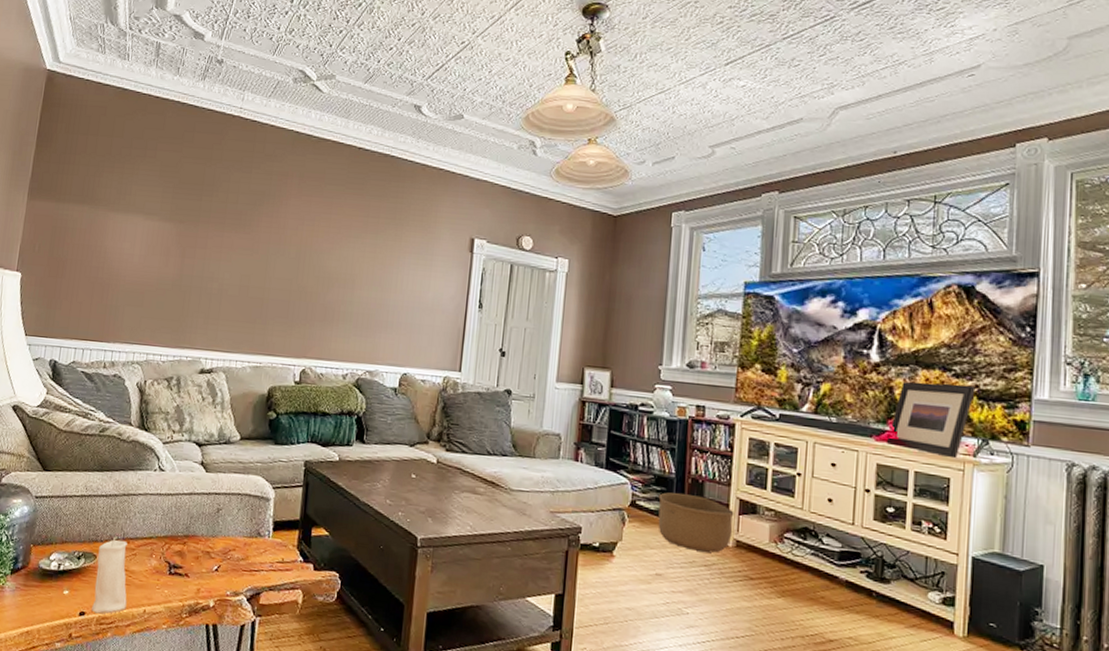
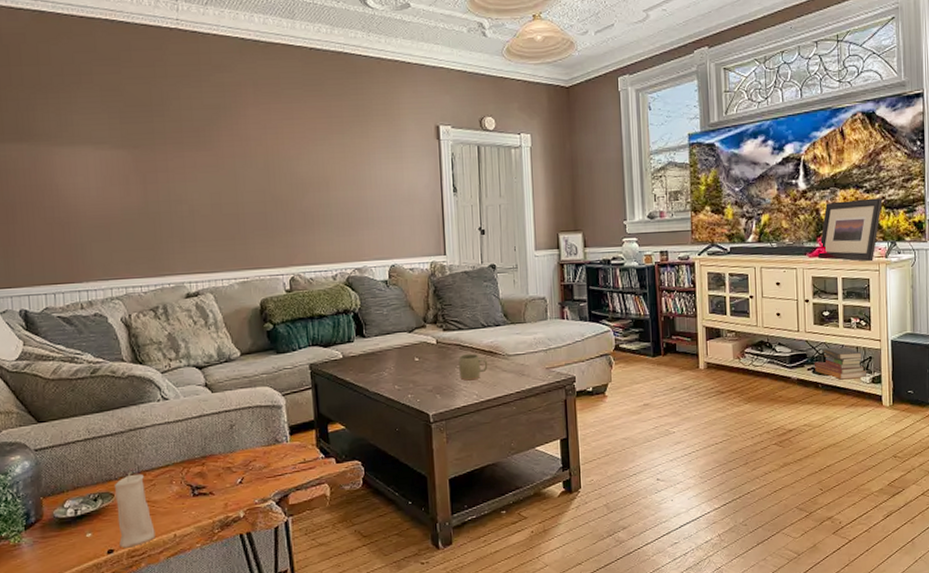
mug: none [455,480,488,510] -> present [459,354,488,381]
basket: present [658,492,734,553] -> none [638,330,702,378]
books: none [869,550,937,597] -> present [815,347,867,380]

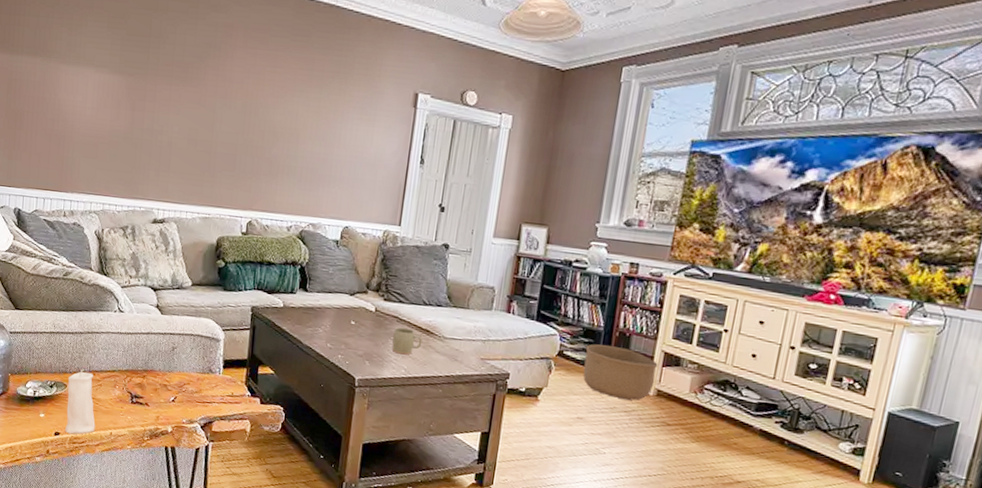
basket: none [638,330,702,378] -> present [583,344,658,400]
books: present [815,347,867,380] -> none [784,403,849,447]
picture frame: present [817,198,883,262] -> none [817,244,919,320]

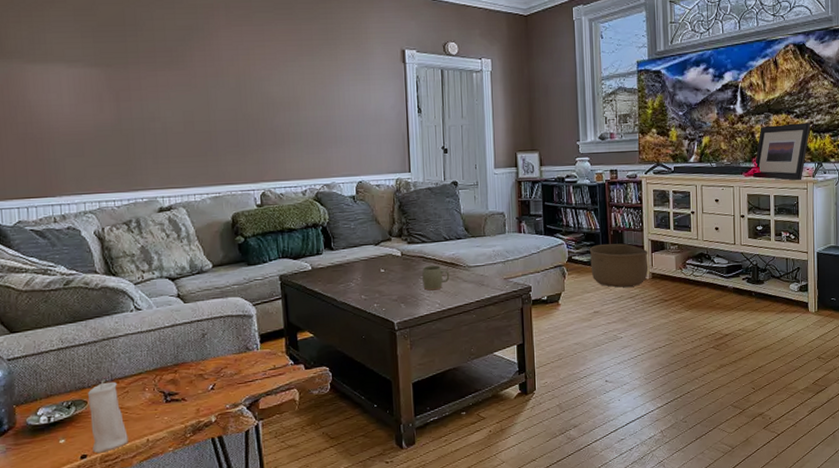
picture frame: none [817,244,919,320] -> present [752,122,811,181]

